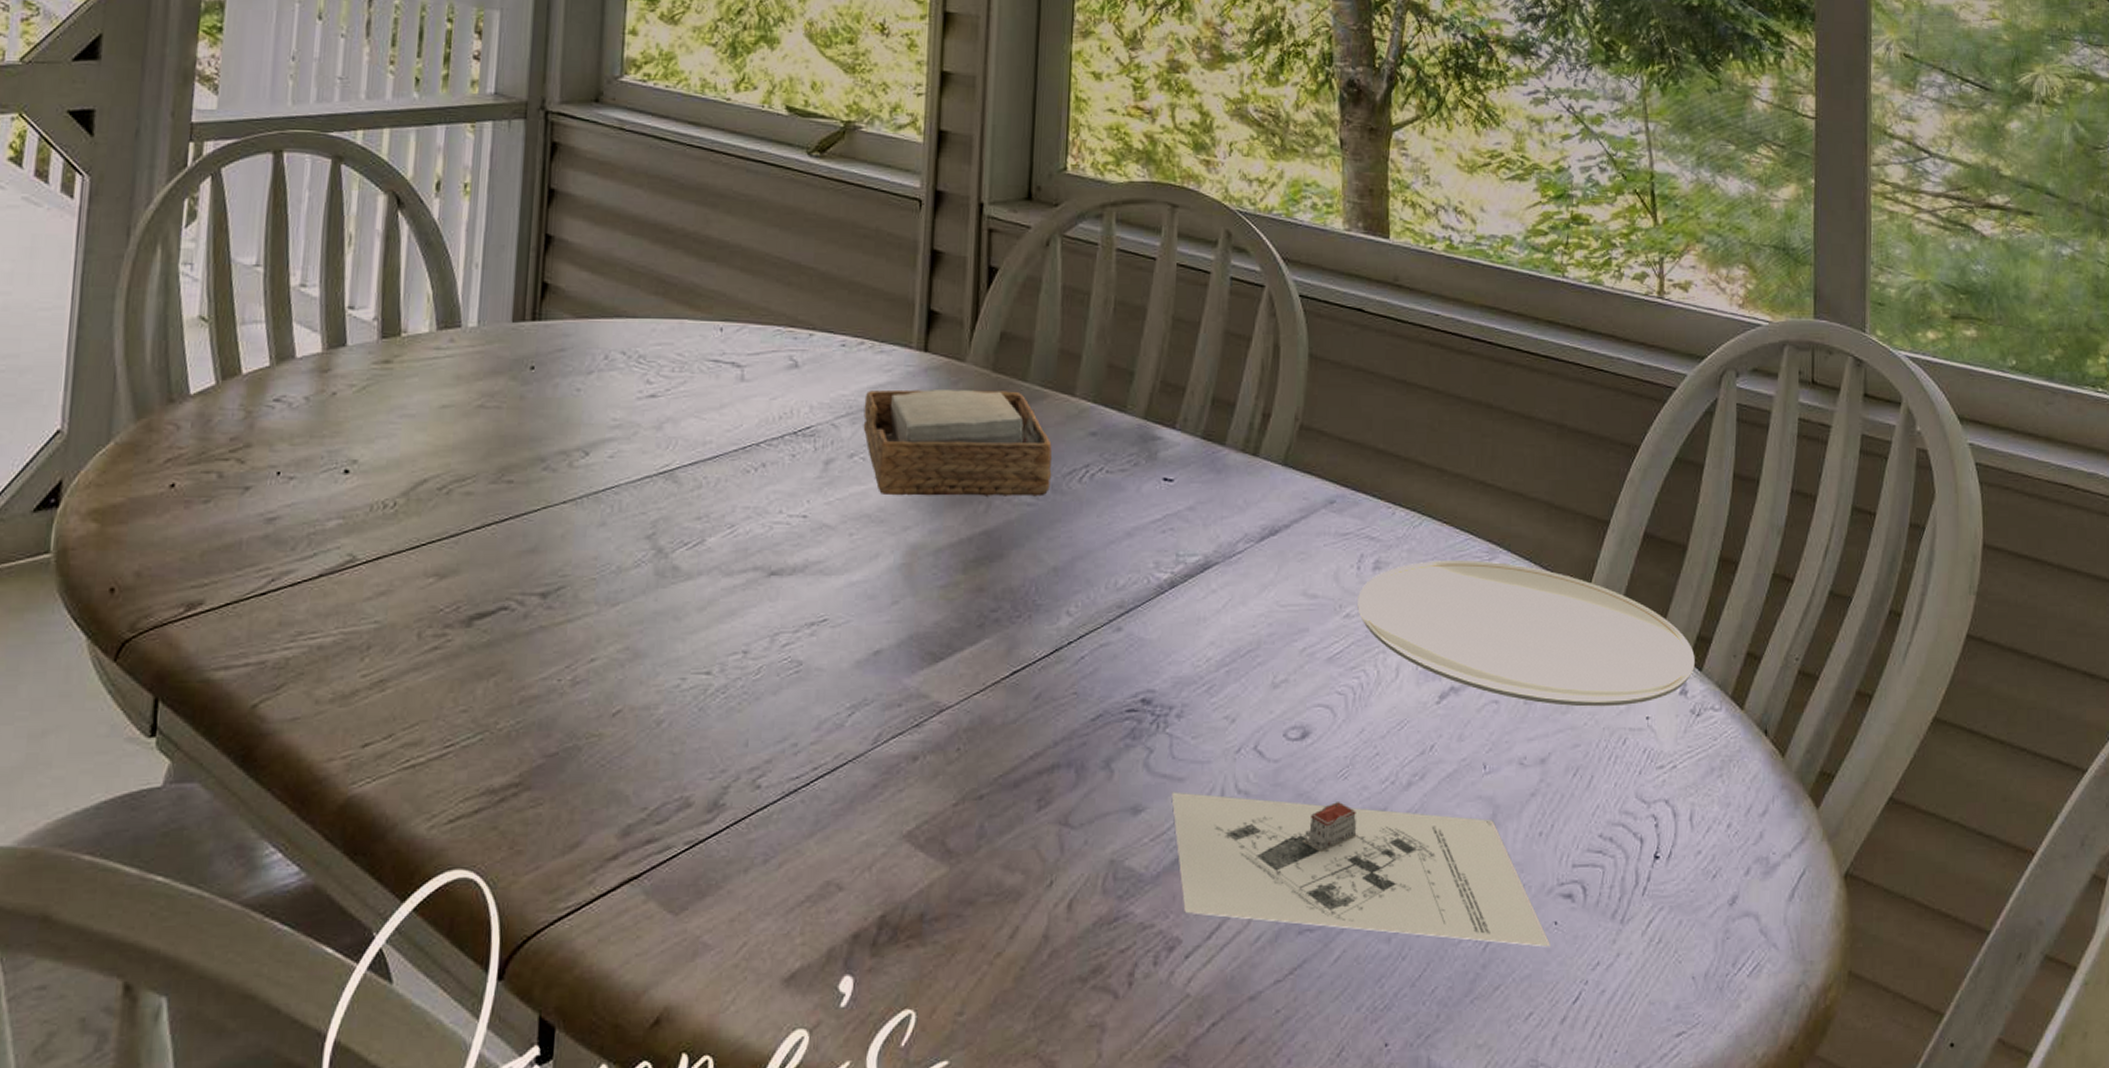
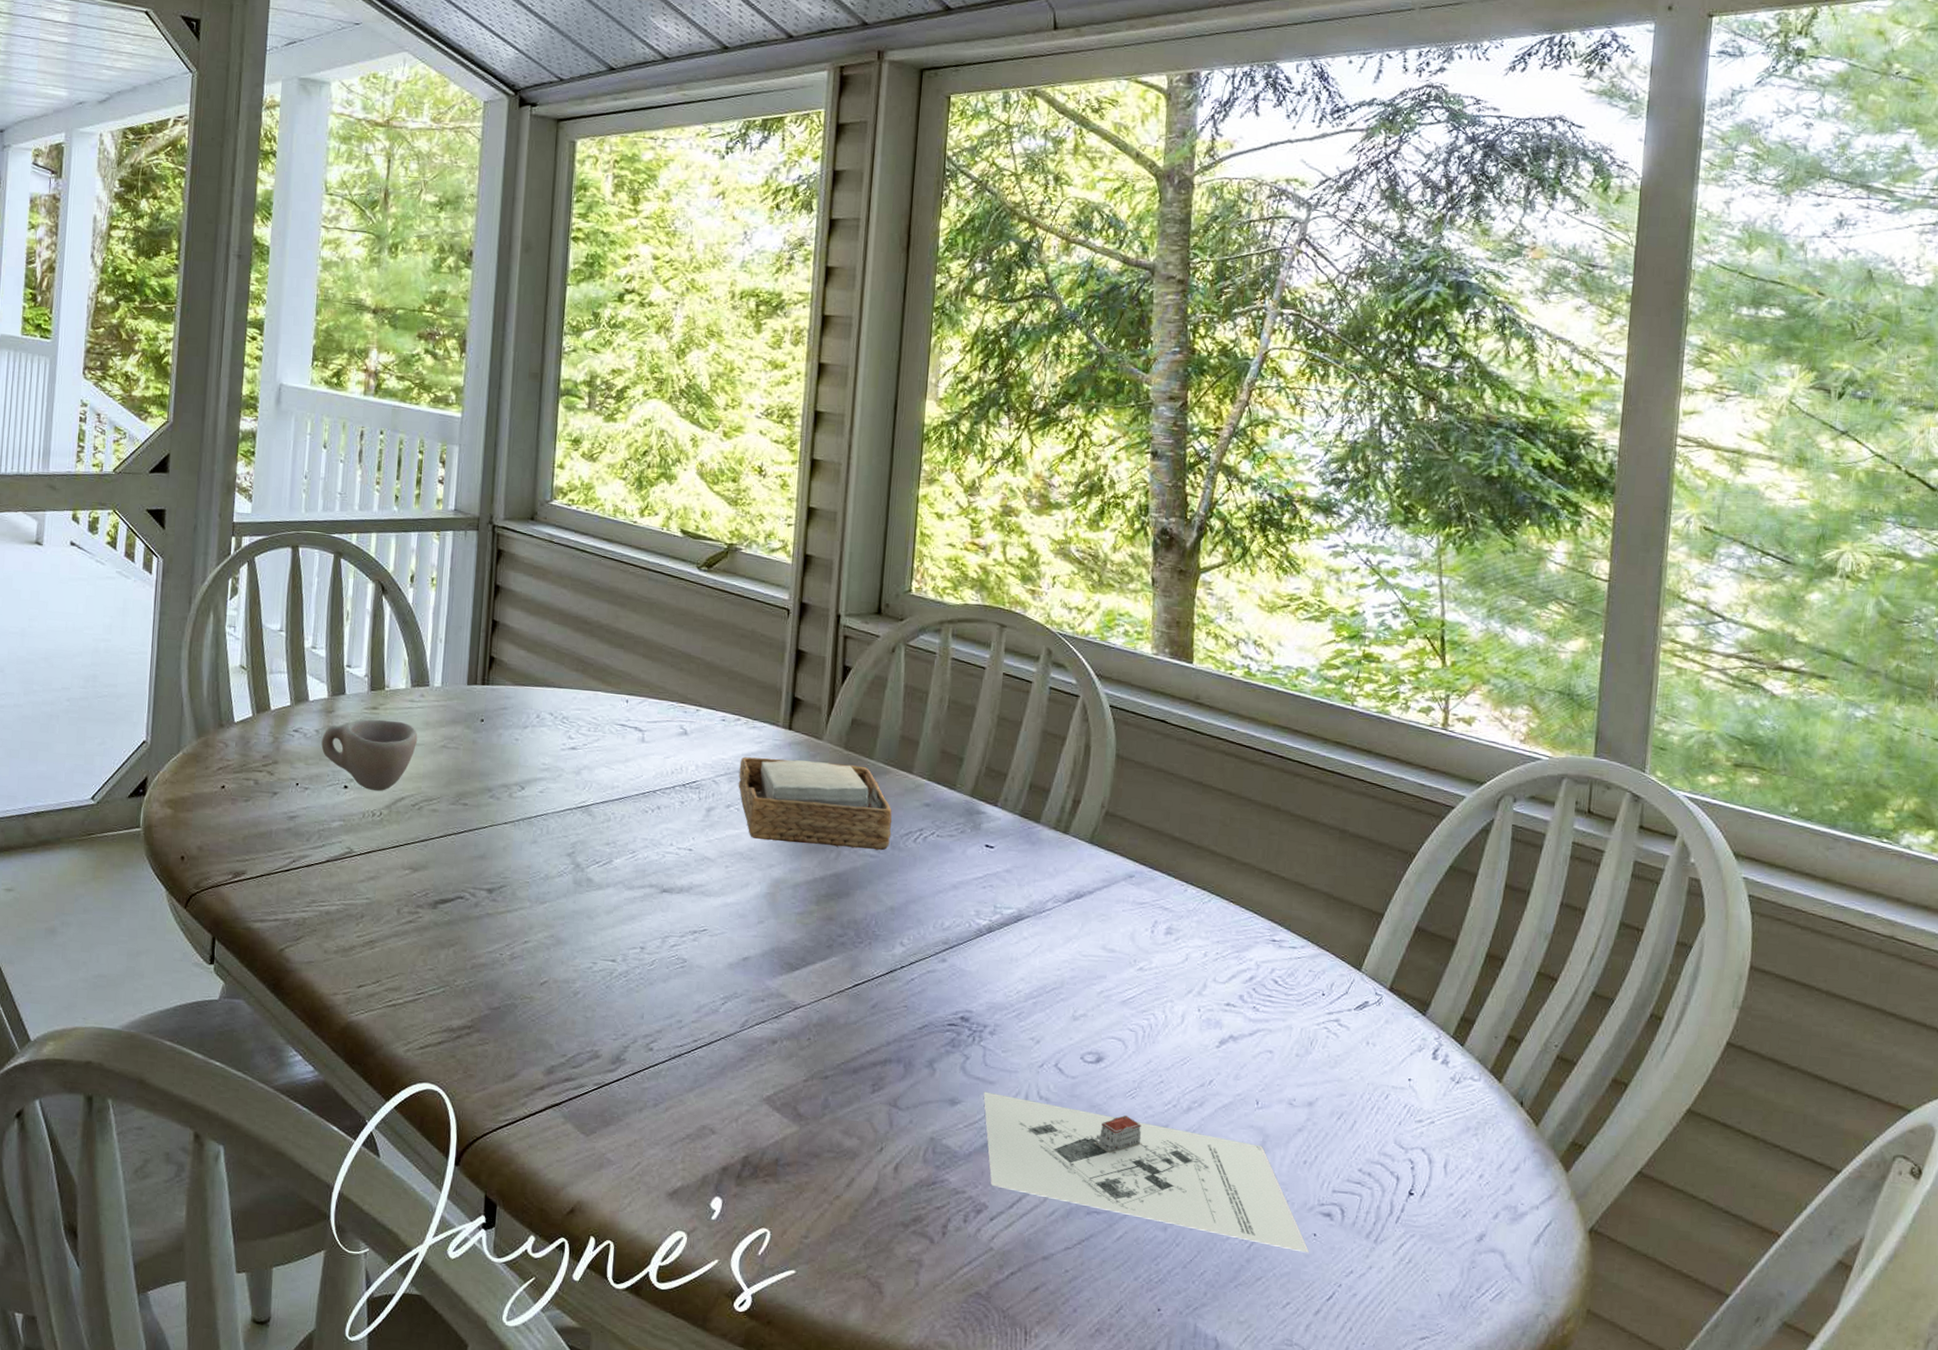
cup: none [312,376,446,473] -> present [321,719,418,791]
plate: present [1357,561,1695,707] -> none [1150,932,1458,1068]

